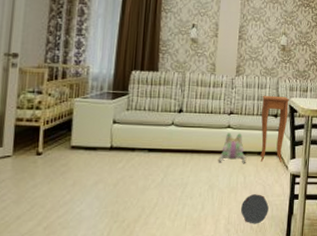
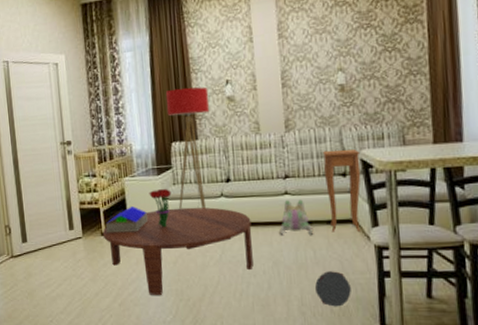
coffee table: none [38,132,196,218] -> present [102,207,254,296]
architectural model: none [44,126,94,153] -> present [106,205,148,233]
bouquet: none [99,112,124,151] -> present [149,188,172,228]
floor lamp: none [129,22,176,135] -> present [165,87,210,209]

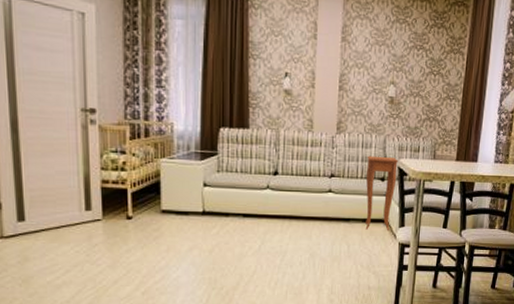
coffee table: present [102,207,254,296] -> none [128,196,294,285]
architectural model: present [106,205,148,233] -> none [134,189,184,218]
bouquet: present [149,188,172,228] -> none [188,174,214,216]
floor lamp: present [165,87,210,209] -> none [218,71,266,200]
plush toy: present [278,199,314,235] -> none [318,198,350,231]
ball: present [314,271,351,307] -> none [344,264,375,295]

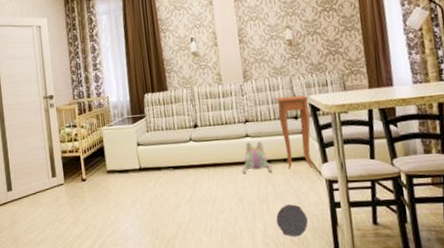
plush toy: none [318,198,350,231] -> present [241,141,273,173]
ball: none [344,264,375,295] -> present [276,204,308,237]

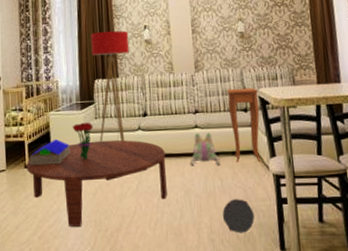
coffee table: none [83,151,221,236] -> present [26,139,167,228]
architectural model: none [86,152,124,179] -> present [30,138,70,166]
bouquet: none [125,135,146,172] -> present [72,122,93,160]
floor lamp: none [138,44,178,154] -> present [90,30,130,142]

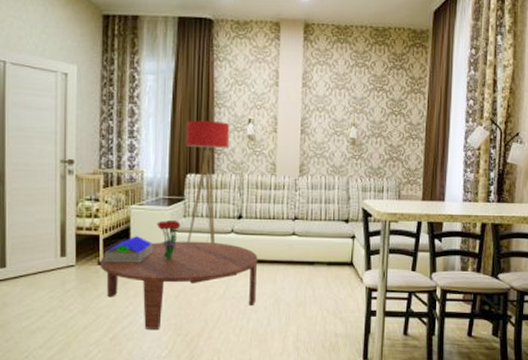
plush toy: present [189,132,221,165] -> none [283,241,315,275]
ball: present [222,199,255,233] -> none [310,309,342,343]
side table: present [227,88,261,163] -> none [330,197,363,274]

